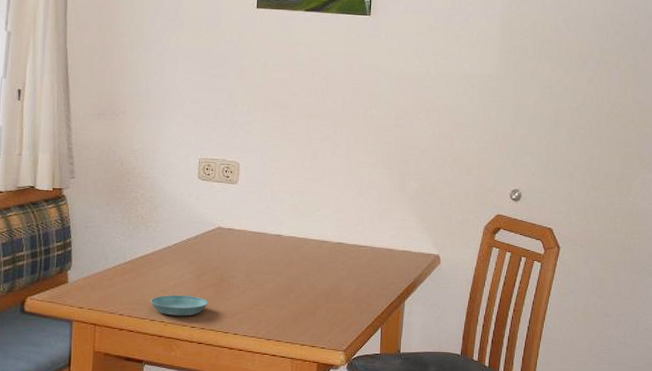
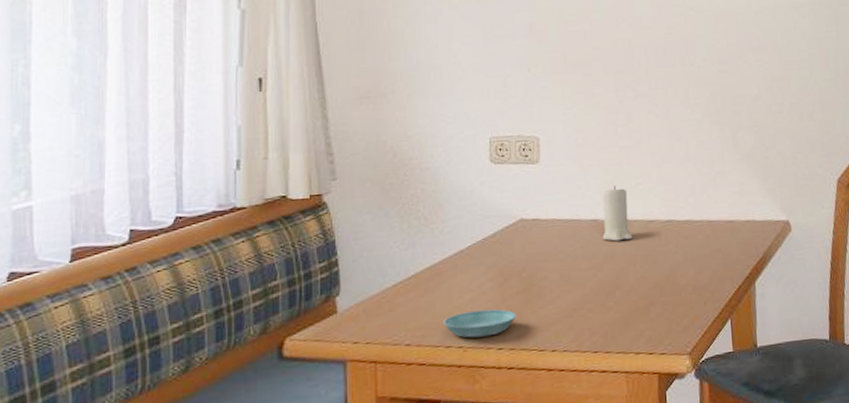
candle: none [283,209,309,255] -> present [602,186,633,242]

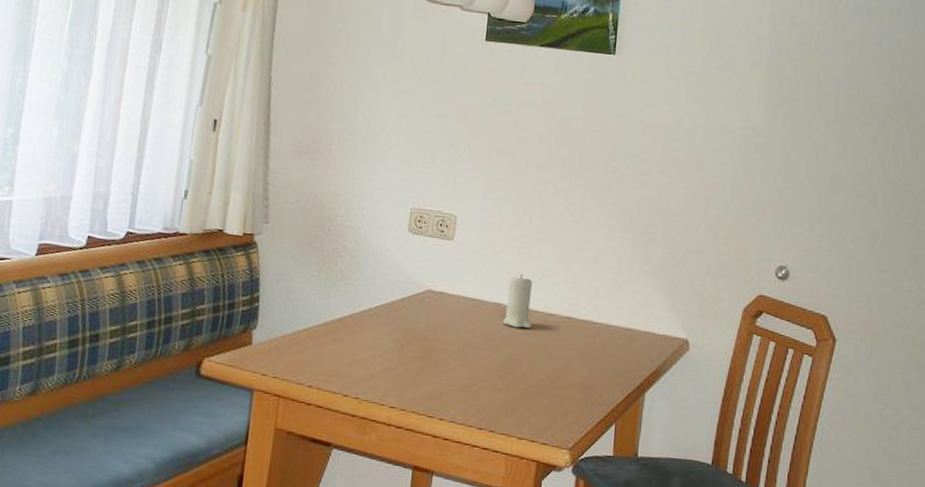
saucer: present [443,309,517,338] -> none [344,366,412,394]

